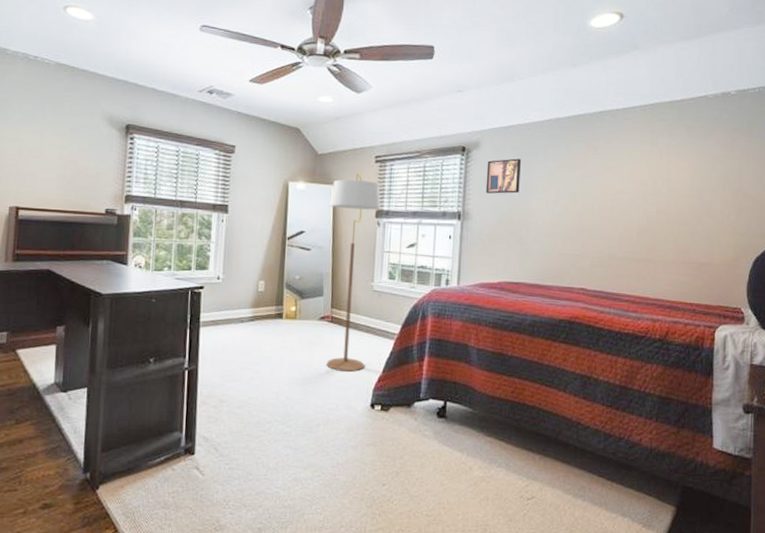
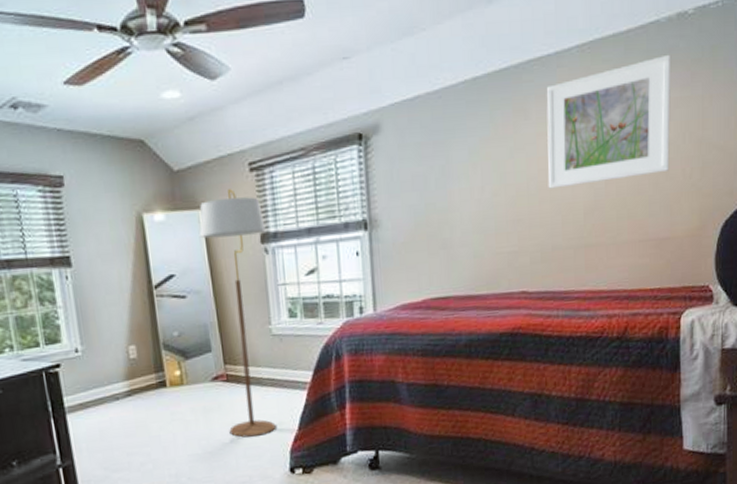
wall art: present [485,158,521,194] -> none [392,139,436,191]
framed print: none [609,121,716,211] -> present [546,54,671,189]

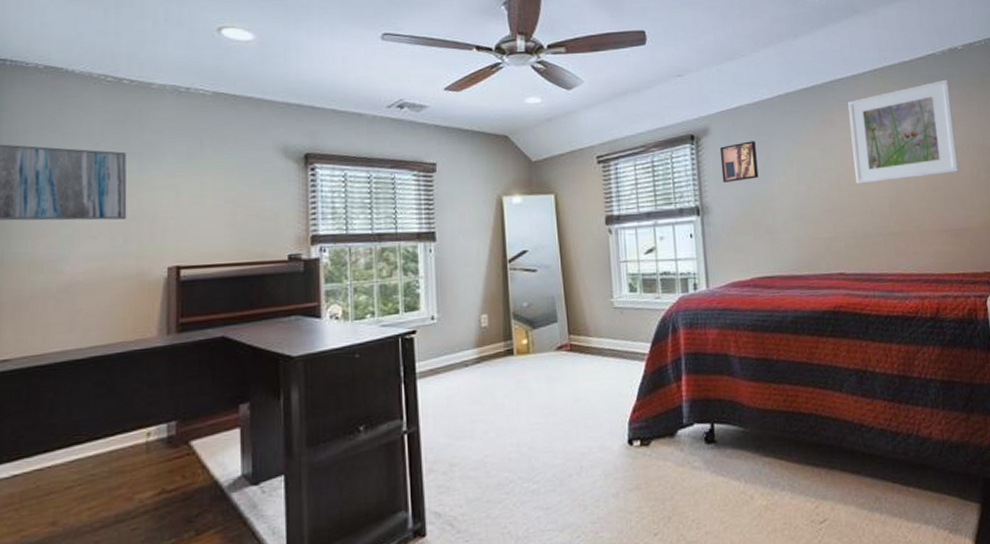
floor lamp: present [199,189,276,438] -> none [552,178,616,407]
wall art: none [392,139,436,191] -> present [719,141,759,182]

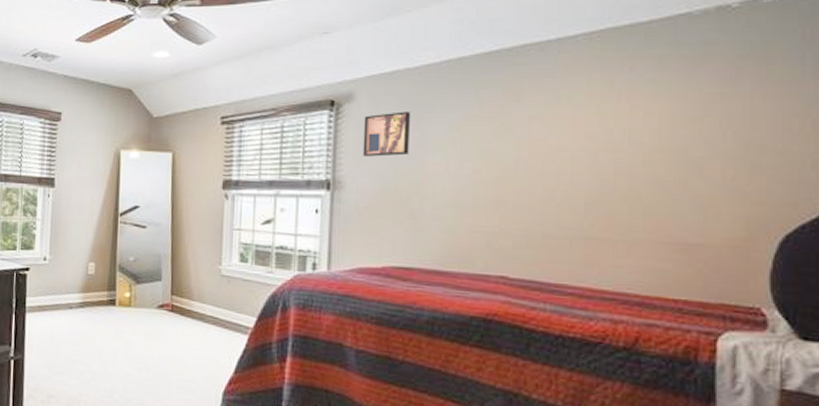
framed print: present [848,79,959,184] -> none [540,47,708,174]

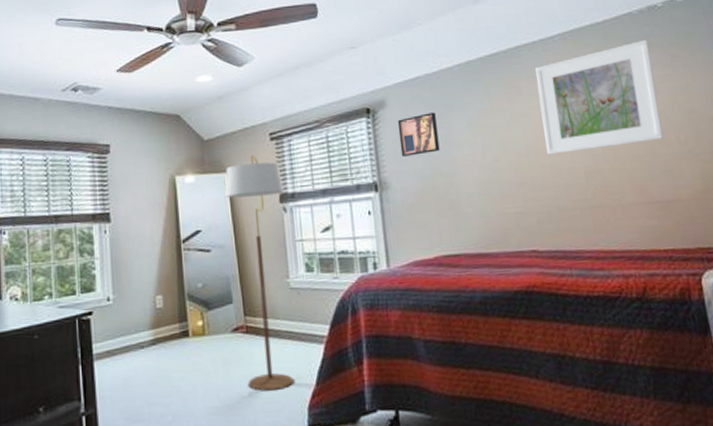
floor lamp: none [166,138,229,371] -> present [225,155,294,391]
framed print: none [540,47,708,174] -> present [535,39,664,155]

